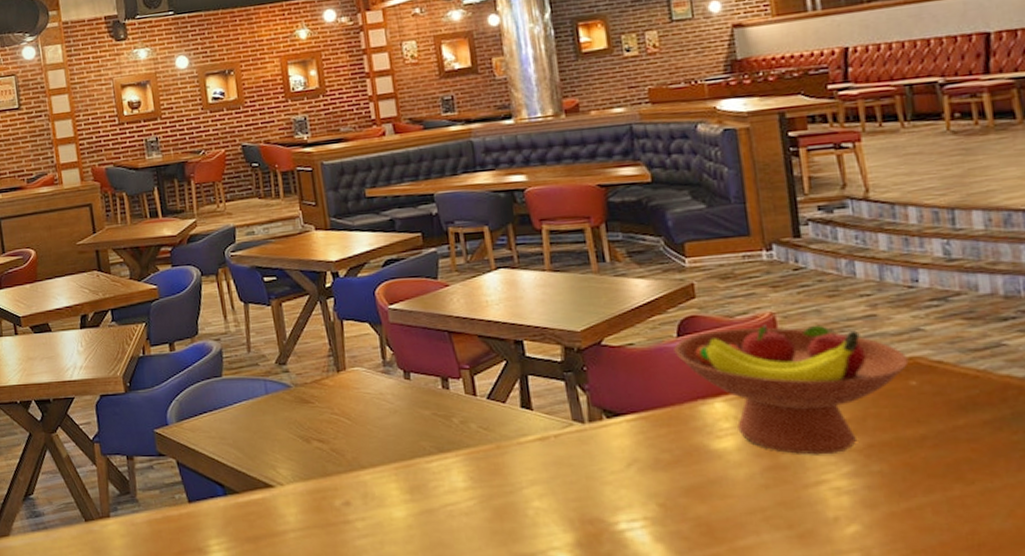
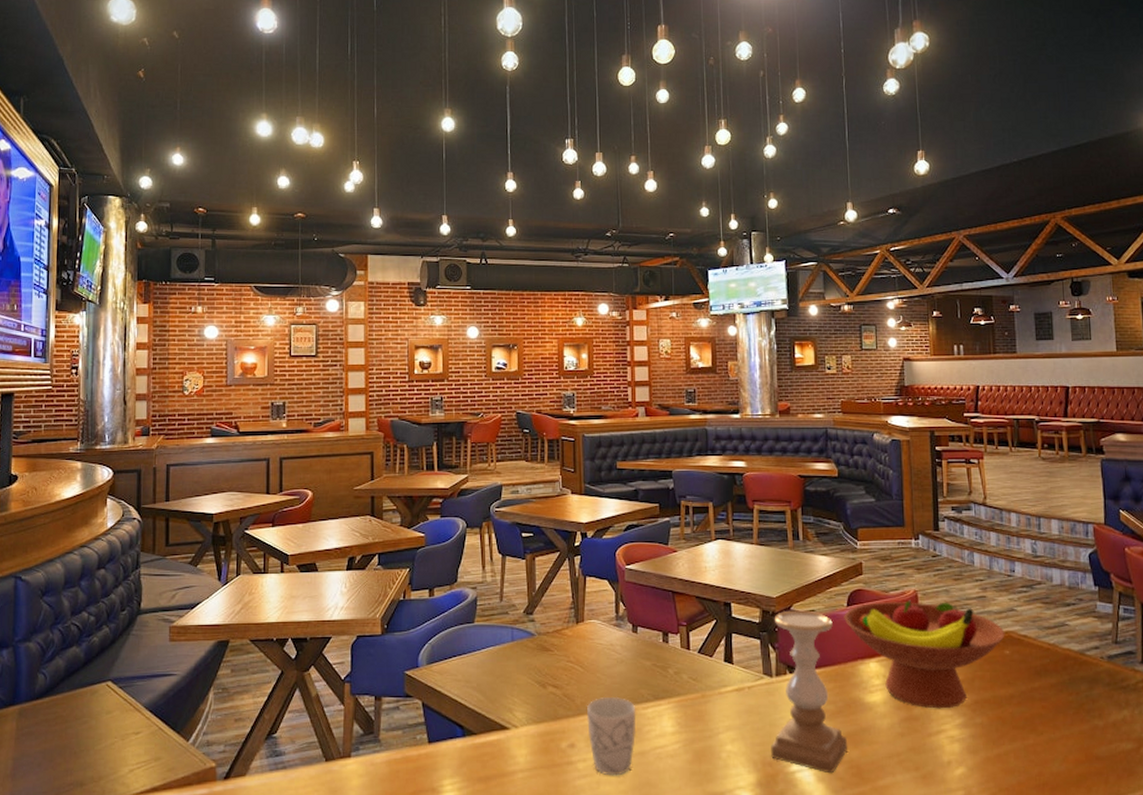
mug: none [360,450,421,536] -> present [587,696,636,776]
candle holder: none [580,344,693,533] -> present [771,610,848,774]

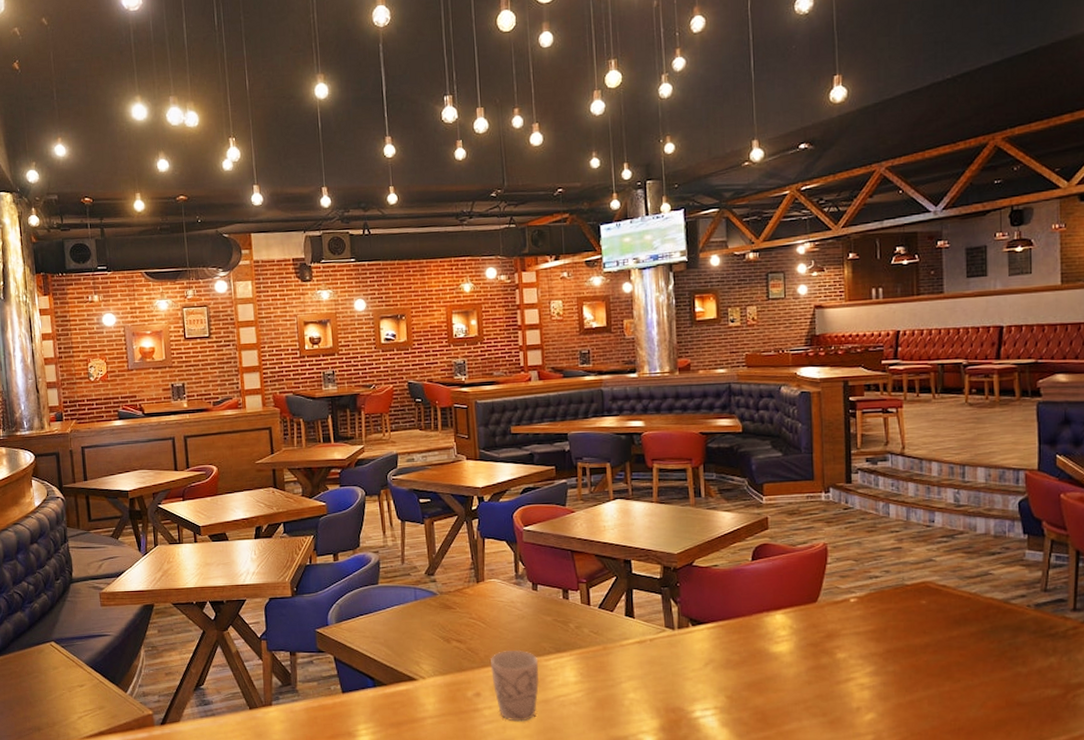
candle holder: present [771,610,848,774] -> none [674,565,753,719]
fruit bowl: present [844,599,1005,709] -> none [748,552,922,658]

